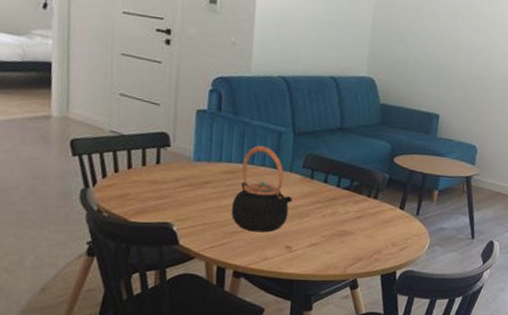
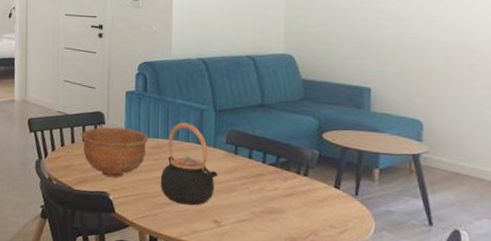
bowl: none [140,150,221,207] -> present [81,127,148,178]

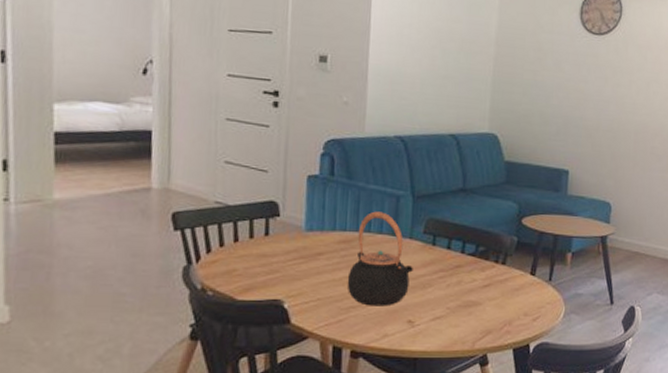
bowl: present [81,127,148,178] -> none [247,220,334,282]

